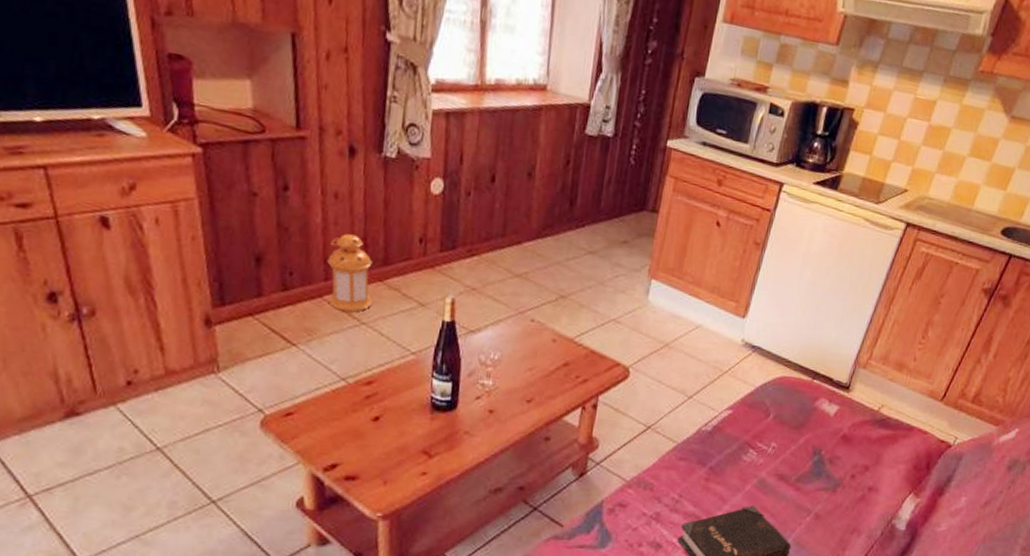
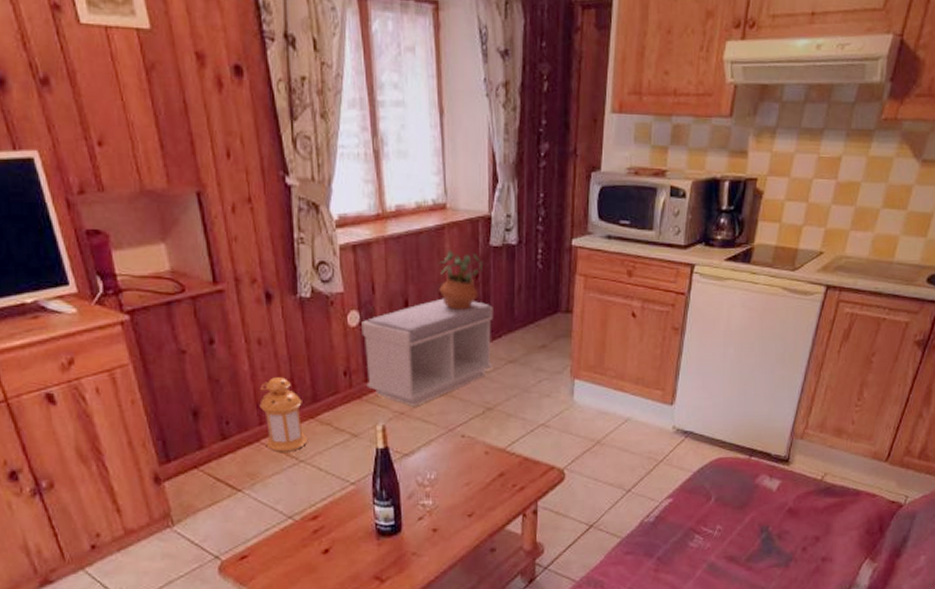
bench: none [441,179,581,284] -> present [361,298,494,407]
potted plant: none [528,132,577,195] -> present [437,250,484,310]

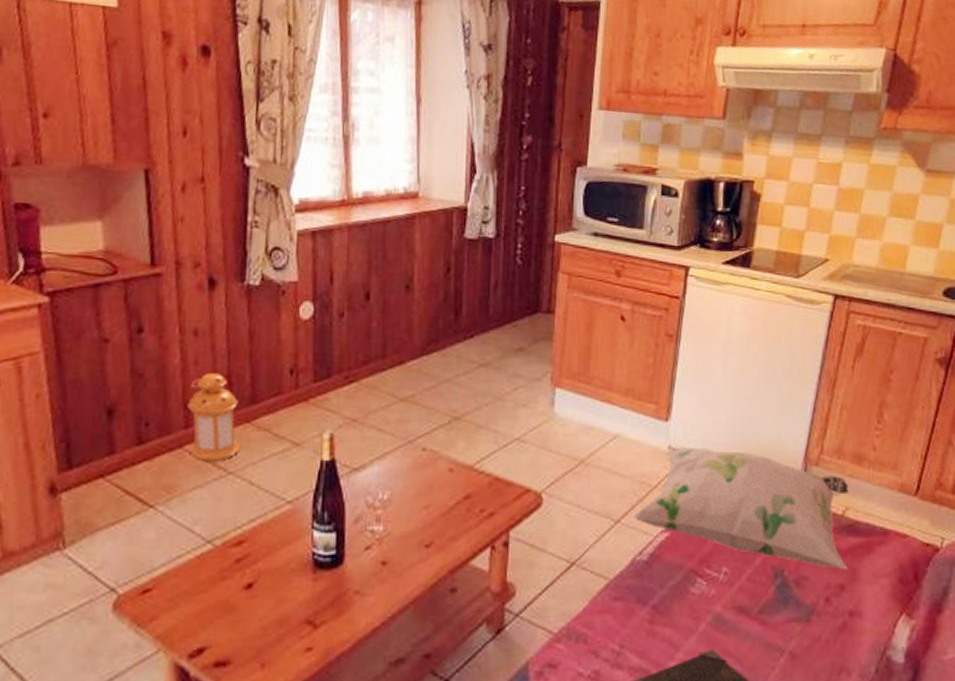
bench: present [361,298,494,407] -> none [314,292,466,413]
potted plant: present [437,250,484,310] -> none [405,241,457,306]
decorative pillow: none [642,426,828,525] -> present [633,447,849,570]

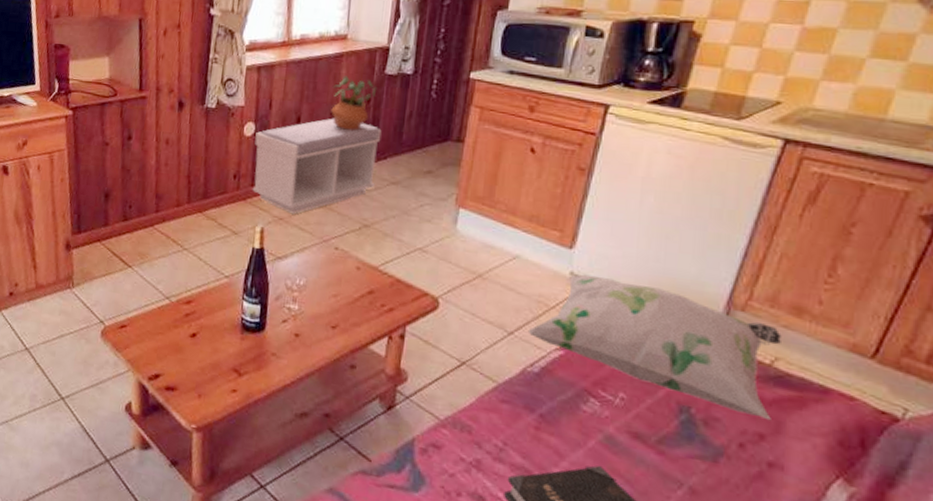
lantern: present [187,373,241,461] -> none [158,173,194,240]
bench: none [314,292,466,413] -> present [252,118,382,214]
potted plant: none [405,241,457,306] -> present [331,76,377,131]

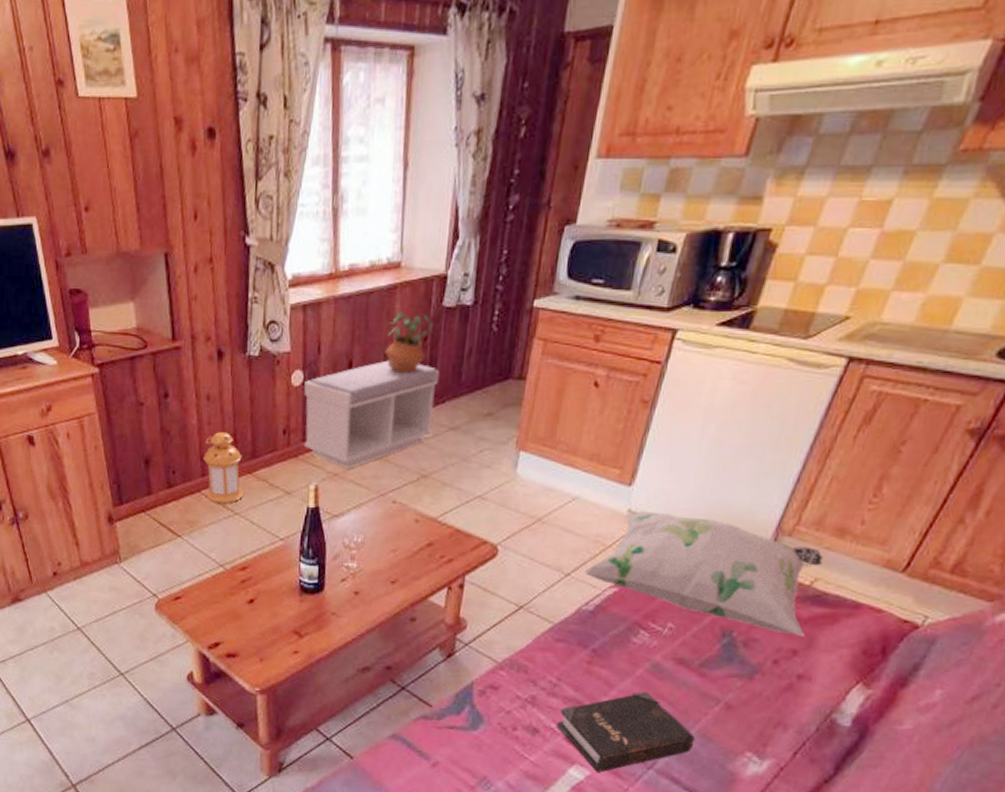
lantern: none [158,173,194,240] -> present [203,432,244,504]

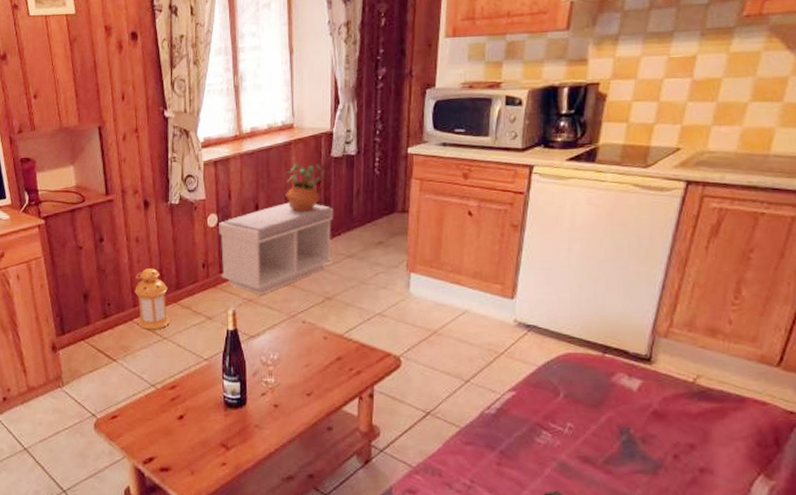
decorative pillow: present [584,511,823,638] -> none [482,320,701,432]

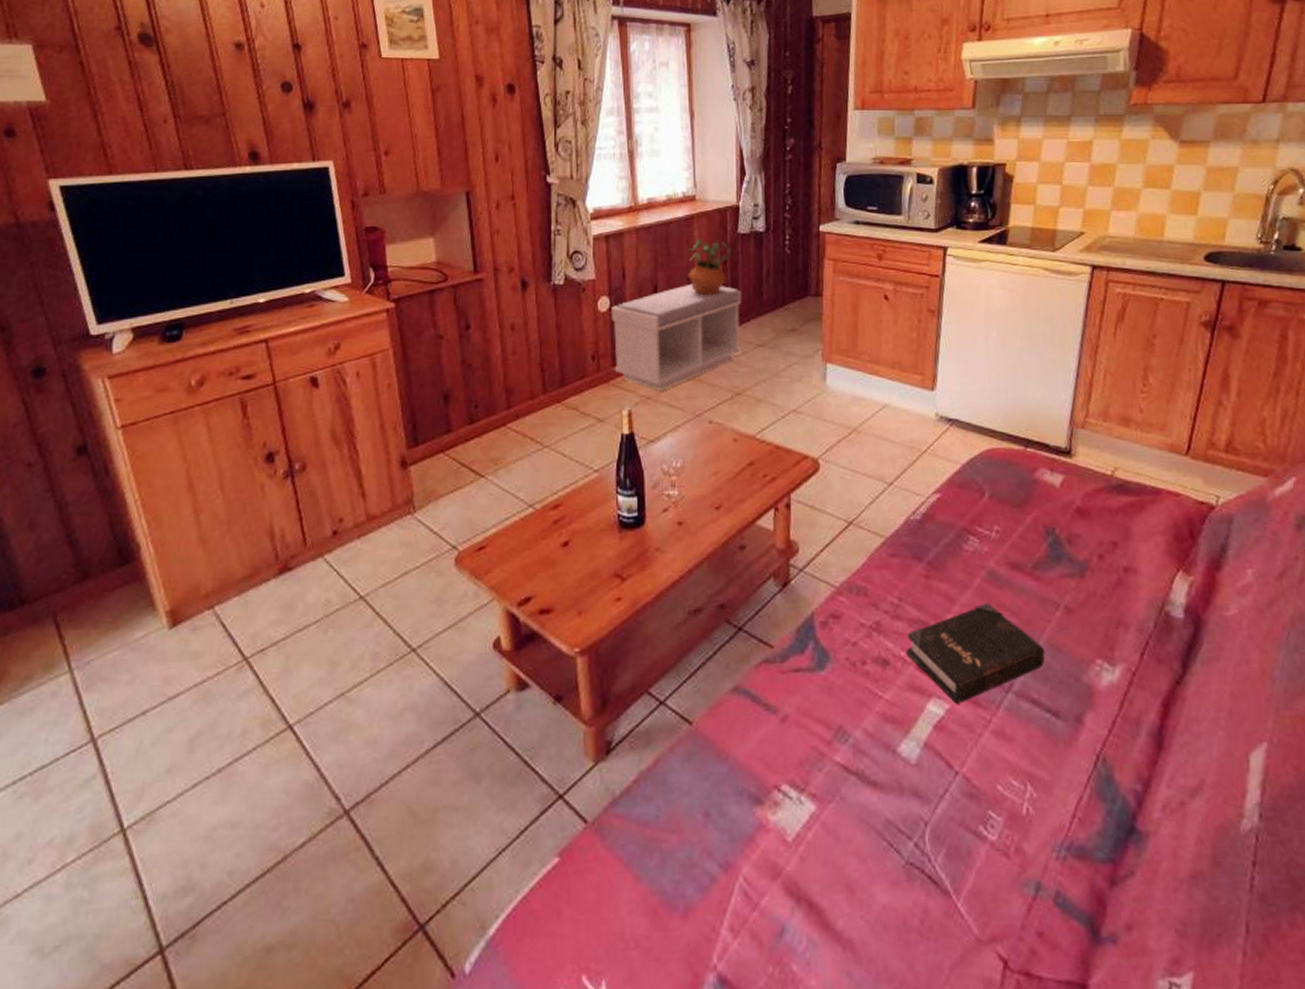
lantern: present [134,268,171,330] -> none [508,361,554,437]

